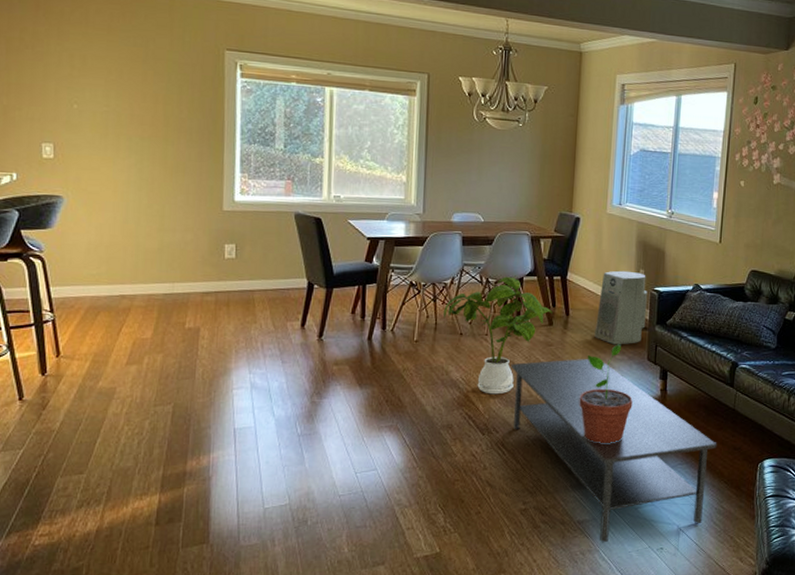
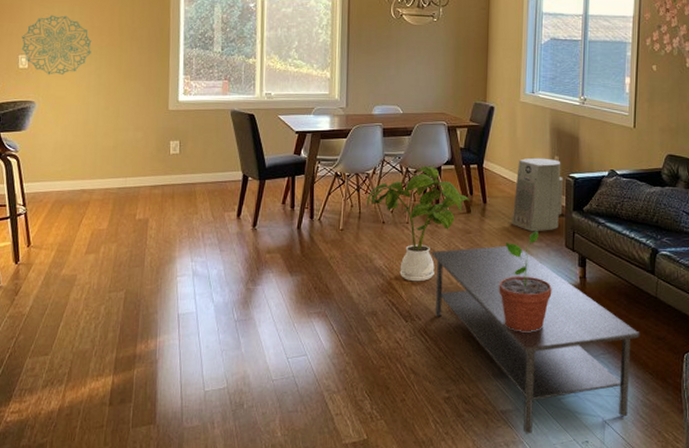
wall decoration: none [45,99,131,167] -> present [21,15,92,75]

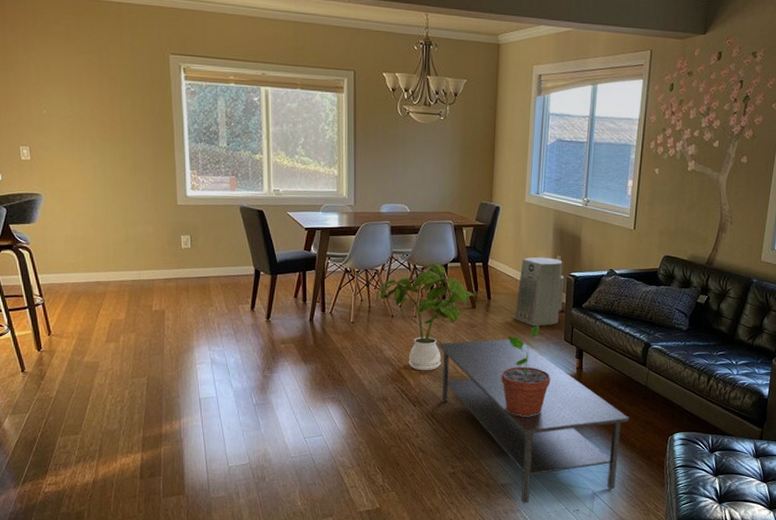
wall decoration: present [21,15,92,75] -> none [21,105,94,168]

